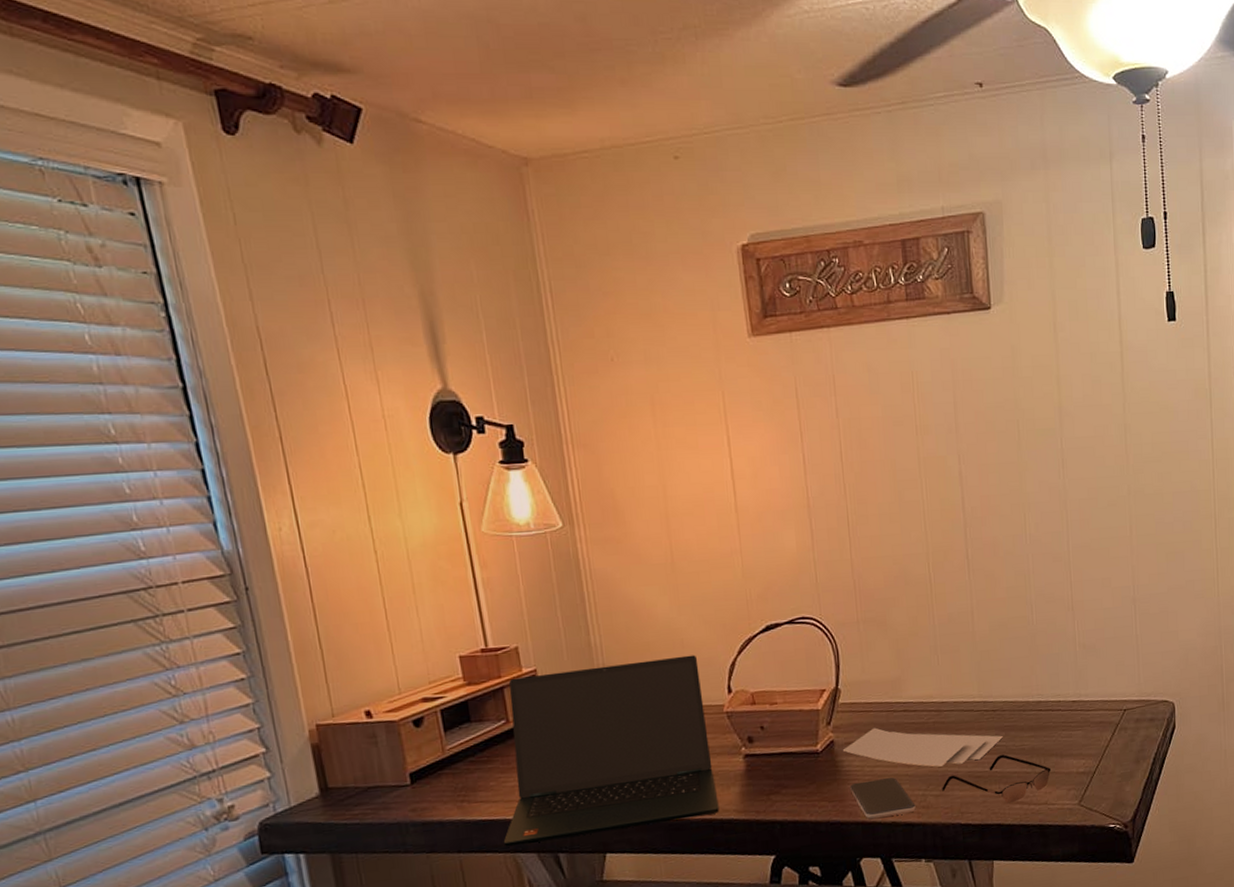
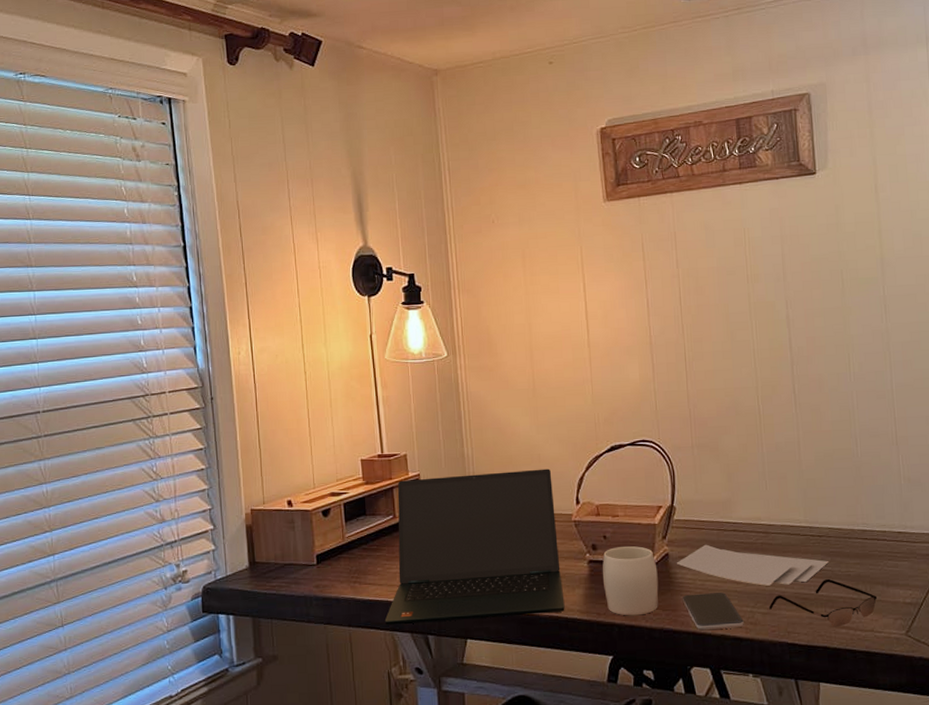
mug: none [760,735,824,812] -> present [602,546,659,616]

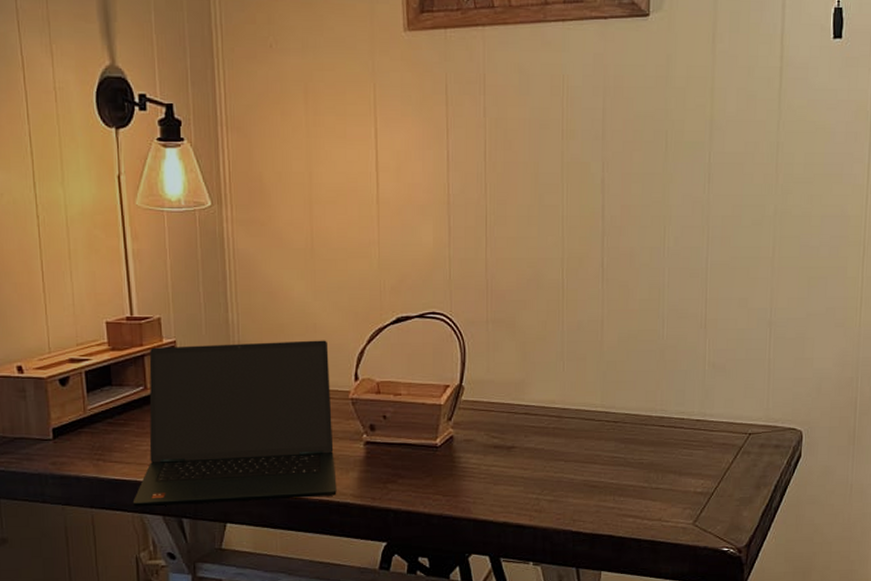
mug: present [602,546,659,616] -> none [379,428,440,501]
papers: present [676,544,830,586] -> none [461,427,623,472]
smartphone: present [682,592,744,631] -> none [464,478,528,518]
eyeglasses: present [769,579,878,627] -> none [556,467,669,516]

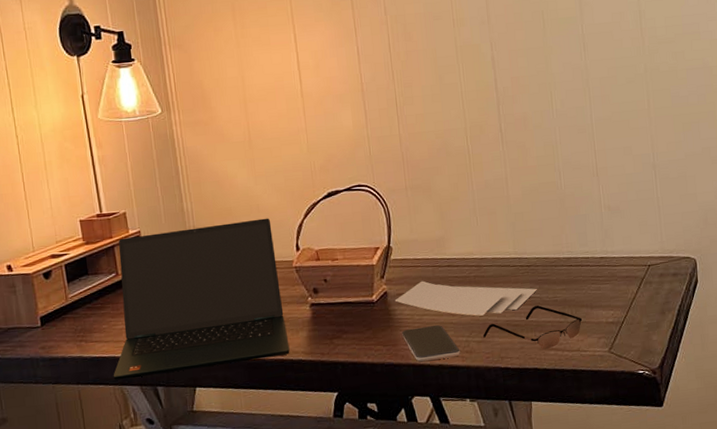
papers: none [461,427,623,472] -> present [394,280,538,316]
smartphone: none [464,478,528,518] -> present [401,325,460,362]
eyeglasses: none [556,467,669,516] -> present [483,305,583,350]

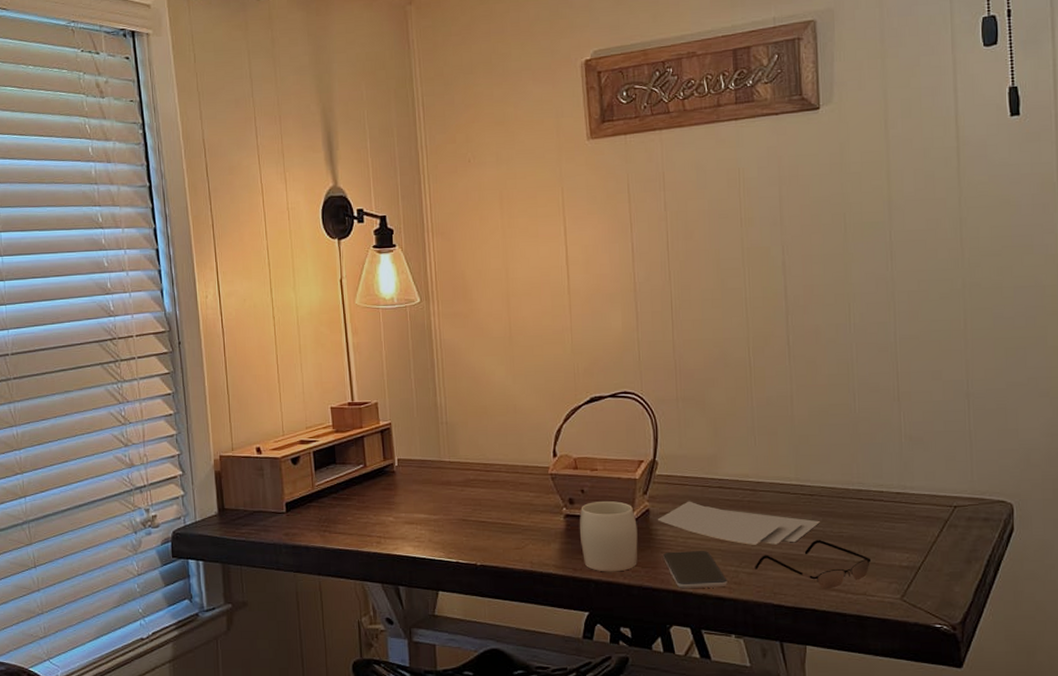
laptop: present [113,218,290,381] -> none [354,420,540,575]
mug: none [324,287,379,354] -> present [579,501,638,572]

